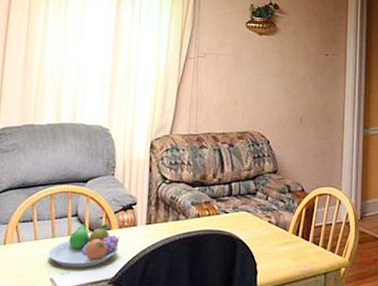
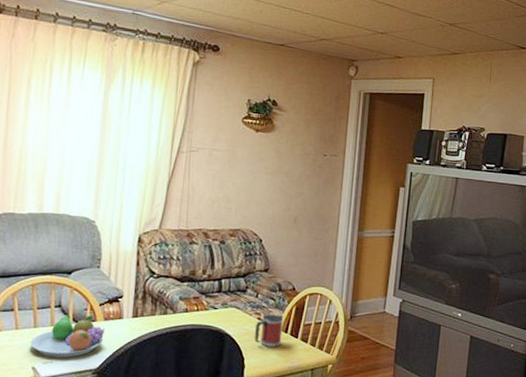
mug: none [266,217,294,251] -> present [254,314,284,347]

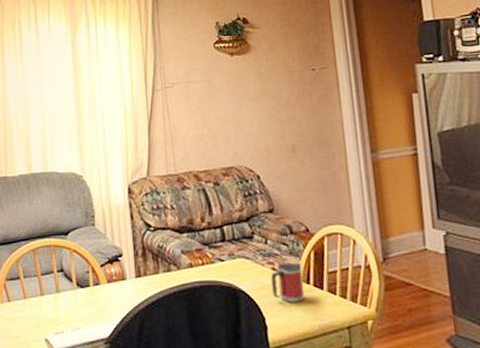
fruit bowl: present [30,314,105,358] -> none [39,279,110,327]

